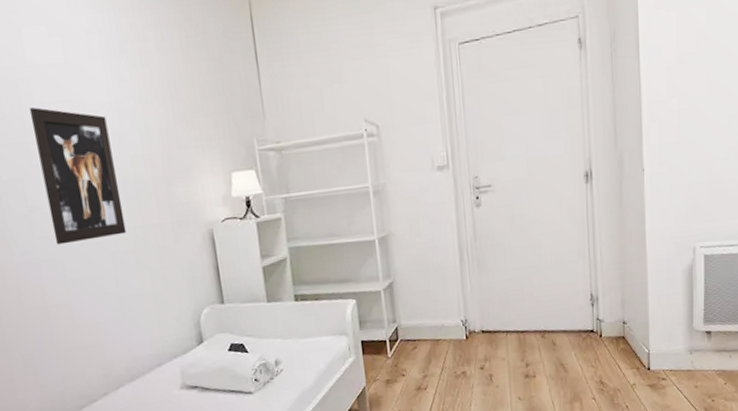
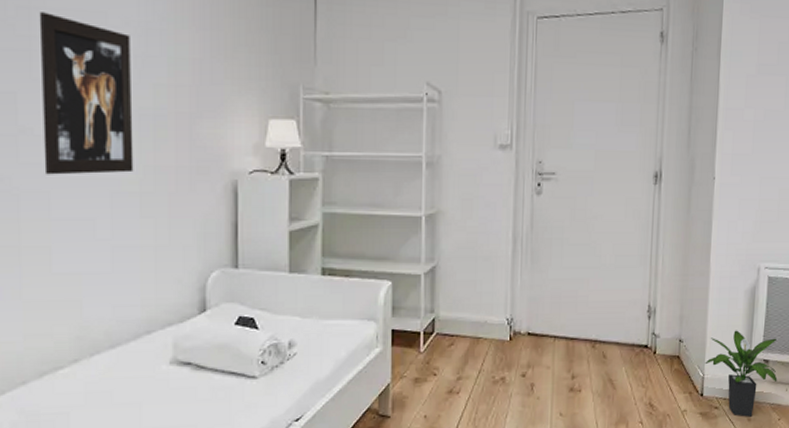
potted plant: none [649,307,721,385] -> present [705,330,777,417]

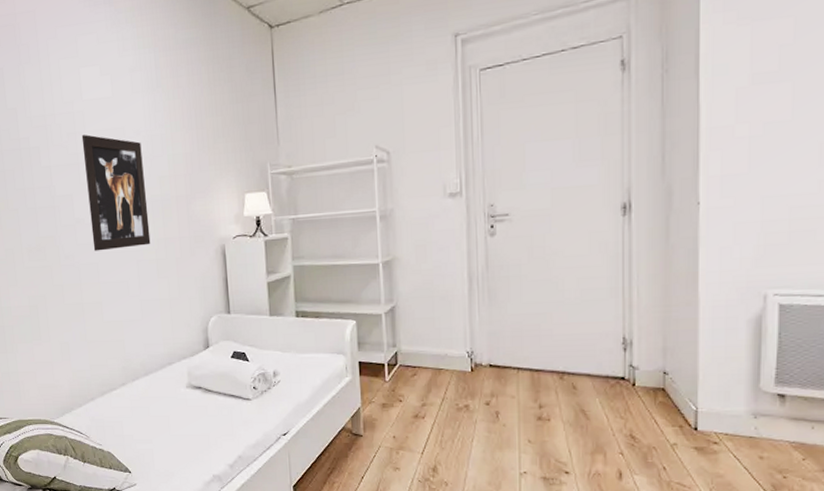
potted plant: present [705,330,777,417] -> none [698,362,799,455]

